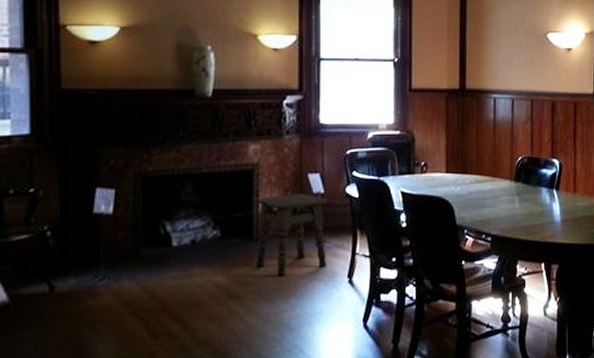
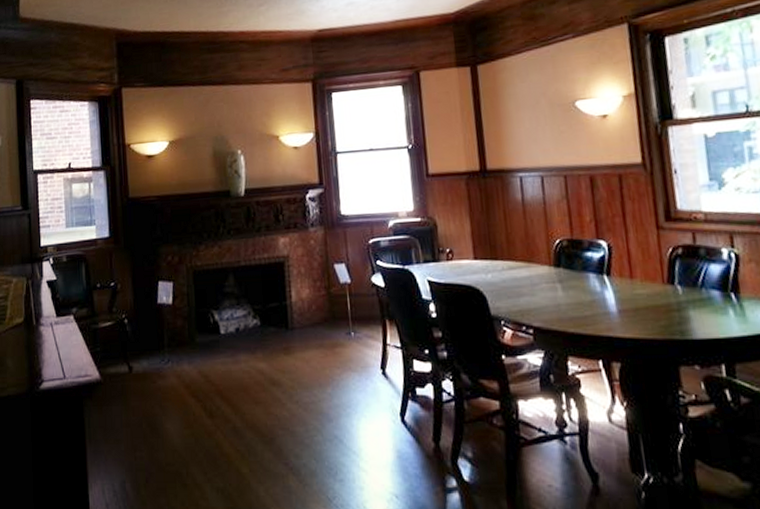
side table: present [255,194,327,276] -> none [288,284,360,365]

